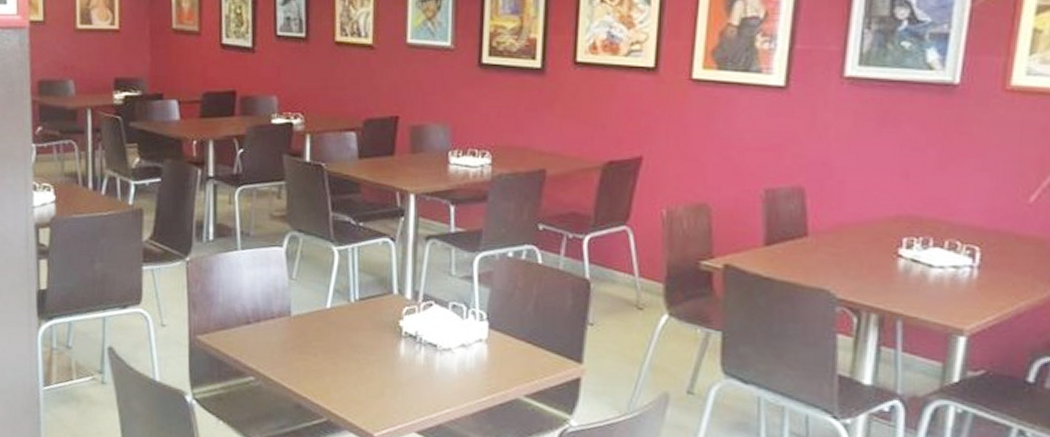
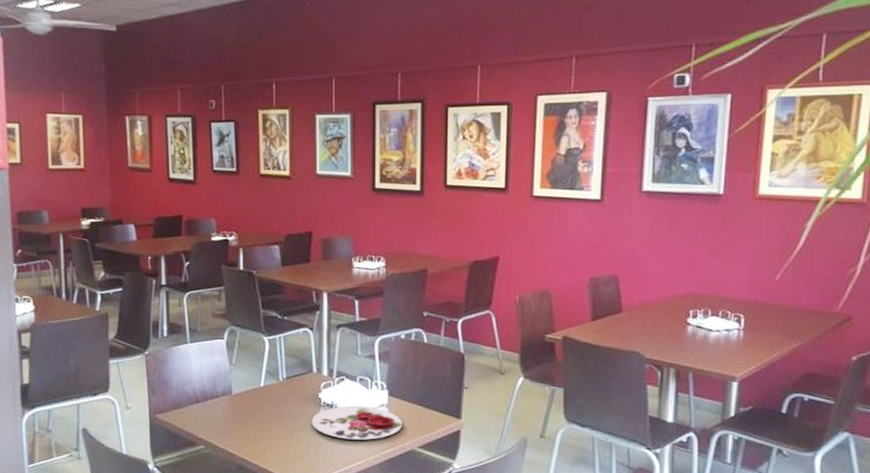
plate: none [389,338,506,383] -> present [311,406,403,440]

